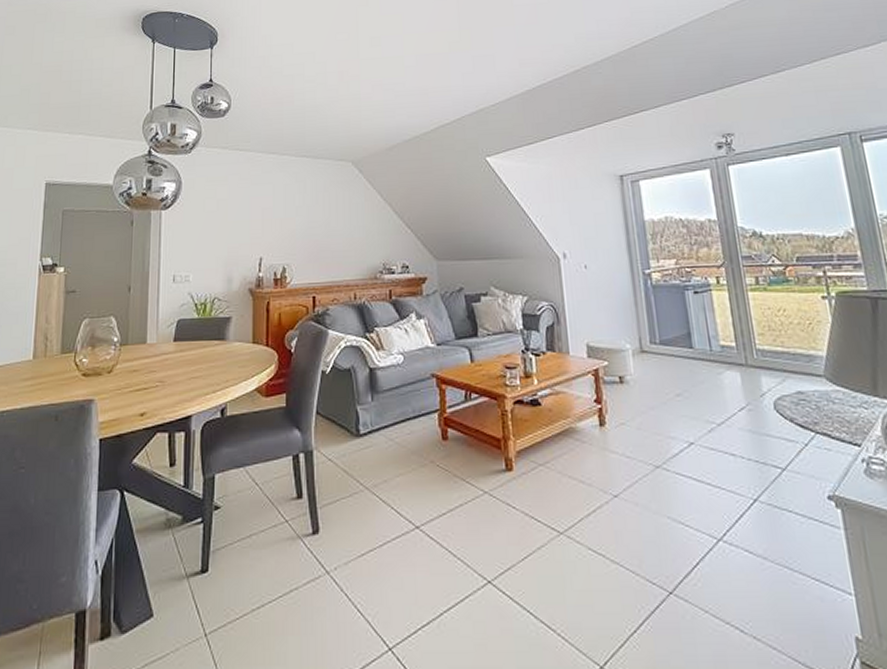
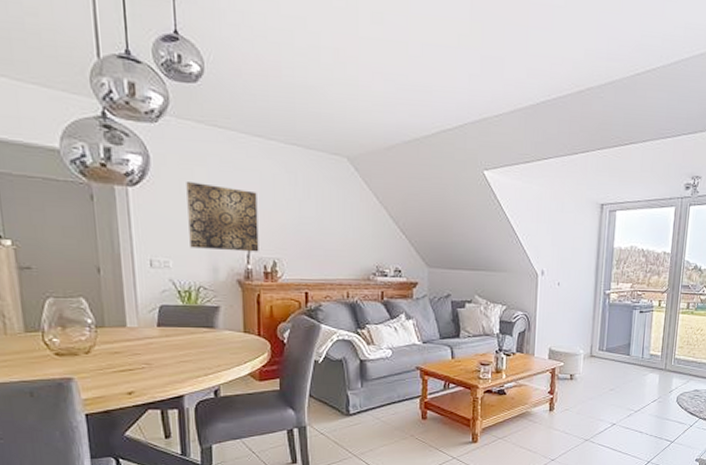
wall art: none [209,200,270,261] -> present [186,182,259,252]

